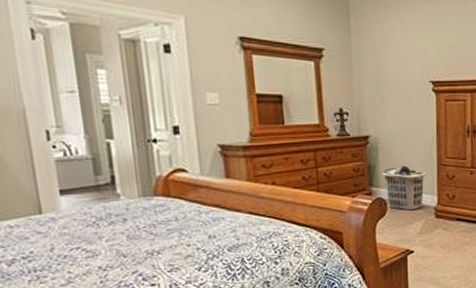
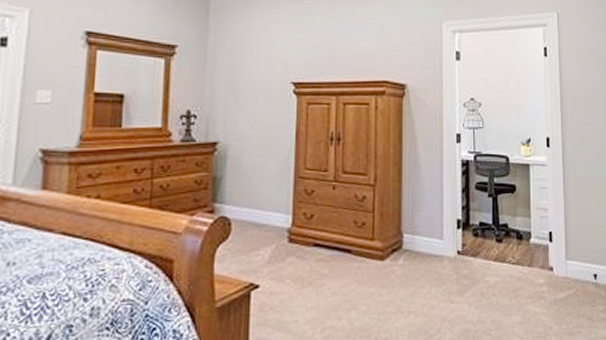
clothes hamper: present [383,165,426,211] -> none [229,177,281,233]

